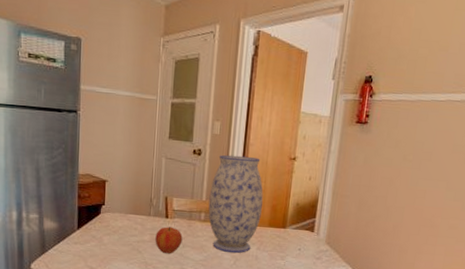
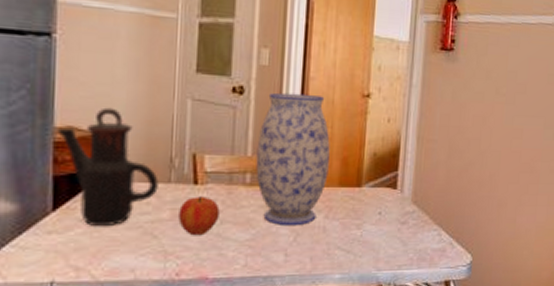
teapot: none [79,162,143,243] -> present [55,107,159,227]

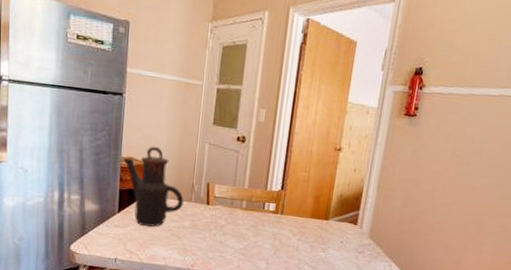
apple: present [178,196,220,236] -> none [195,213,223,241]
vase: present [256,92,330,225] -> none [250,143,307,243]

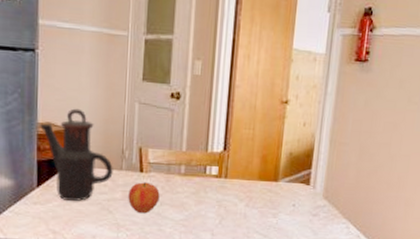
apple: none [195,213,223,241] -> present [128,182,160,214]

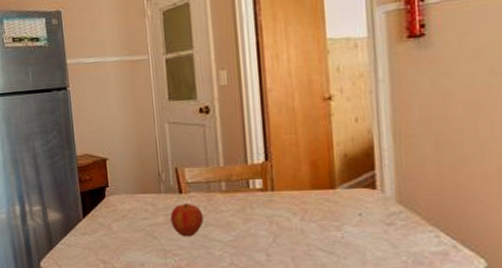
teapot: present [39,108,113,202] -> none [78,137,153,230]

